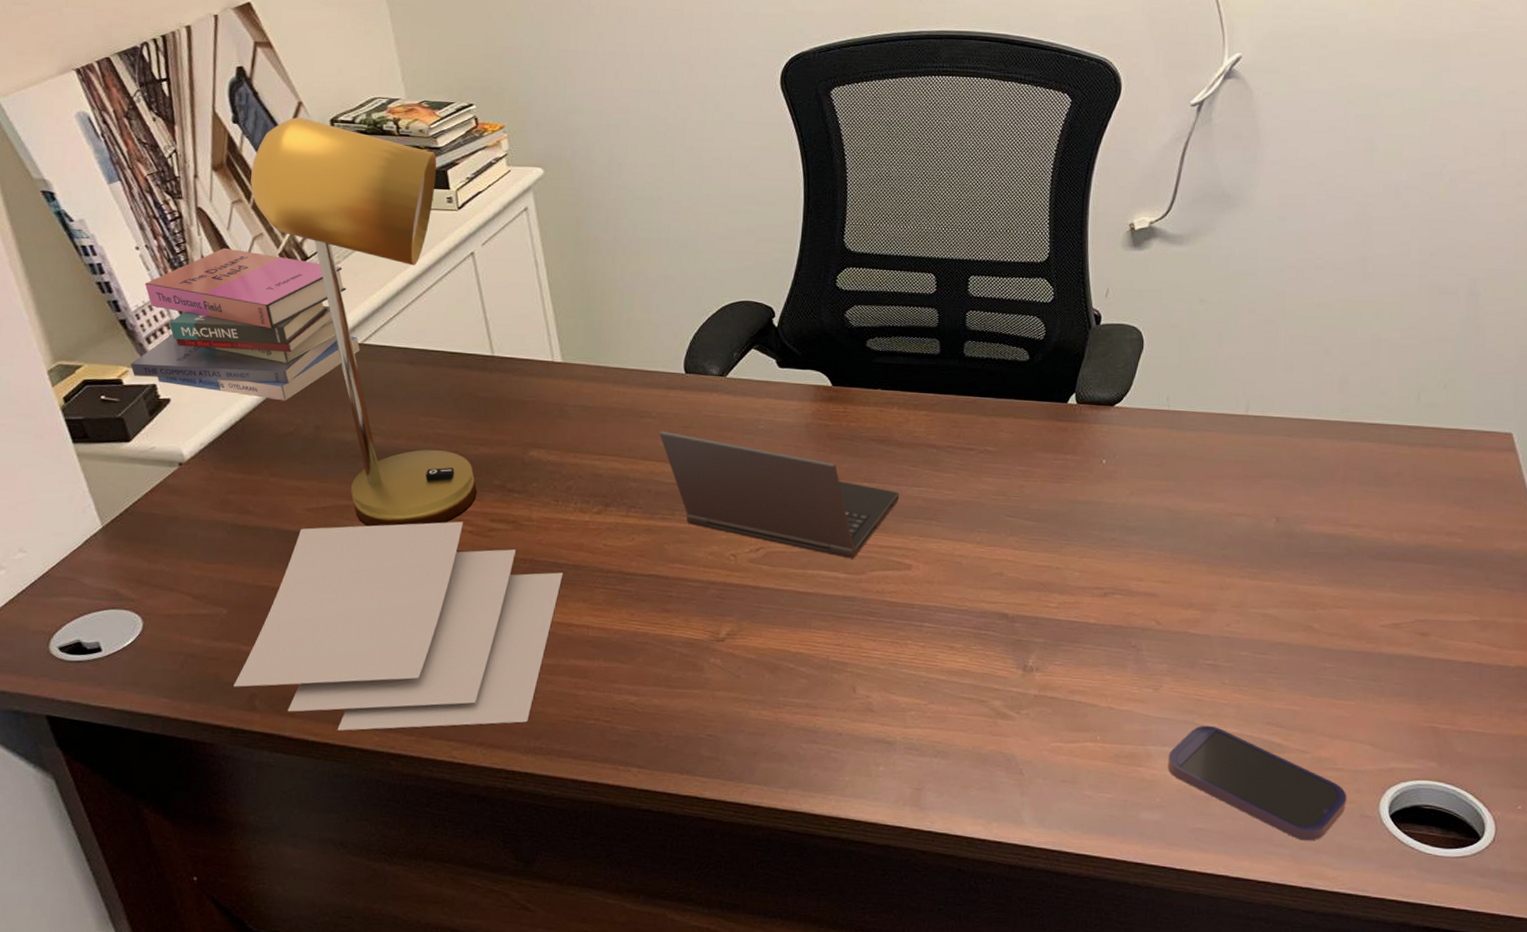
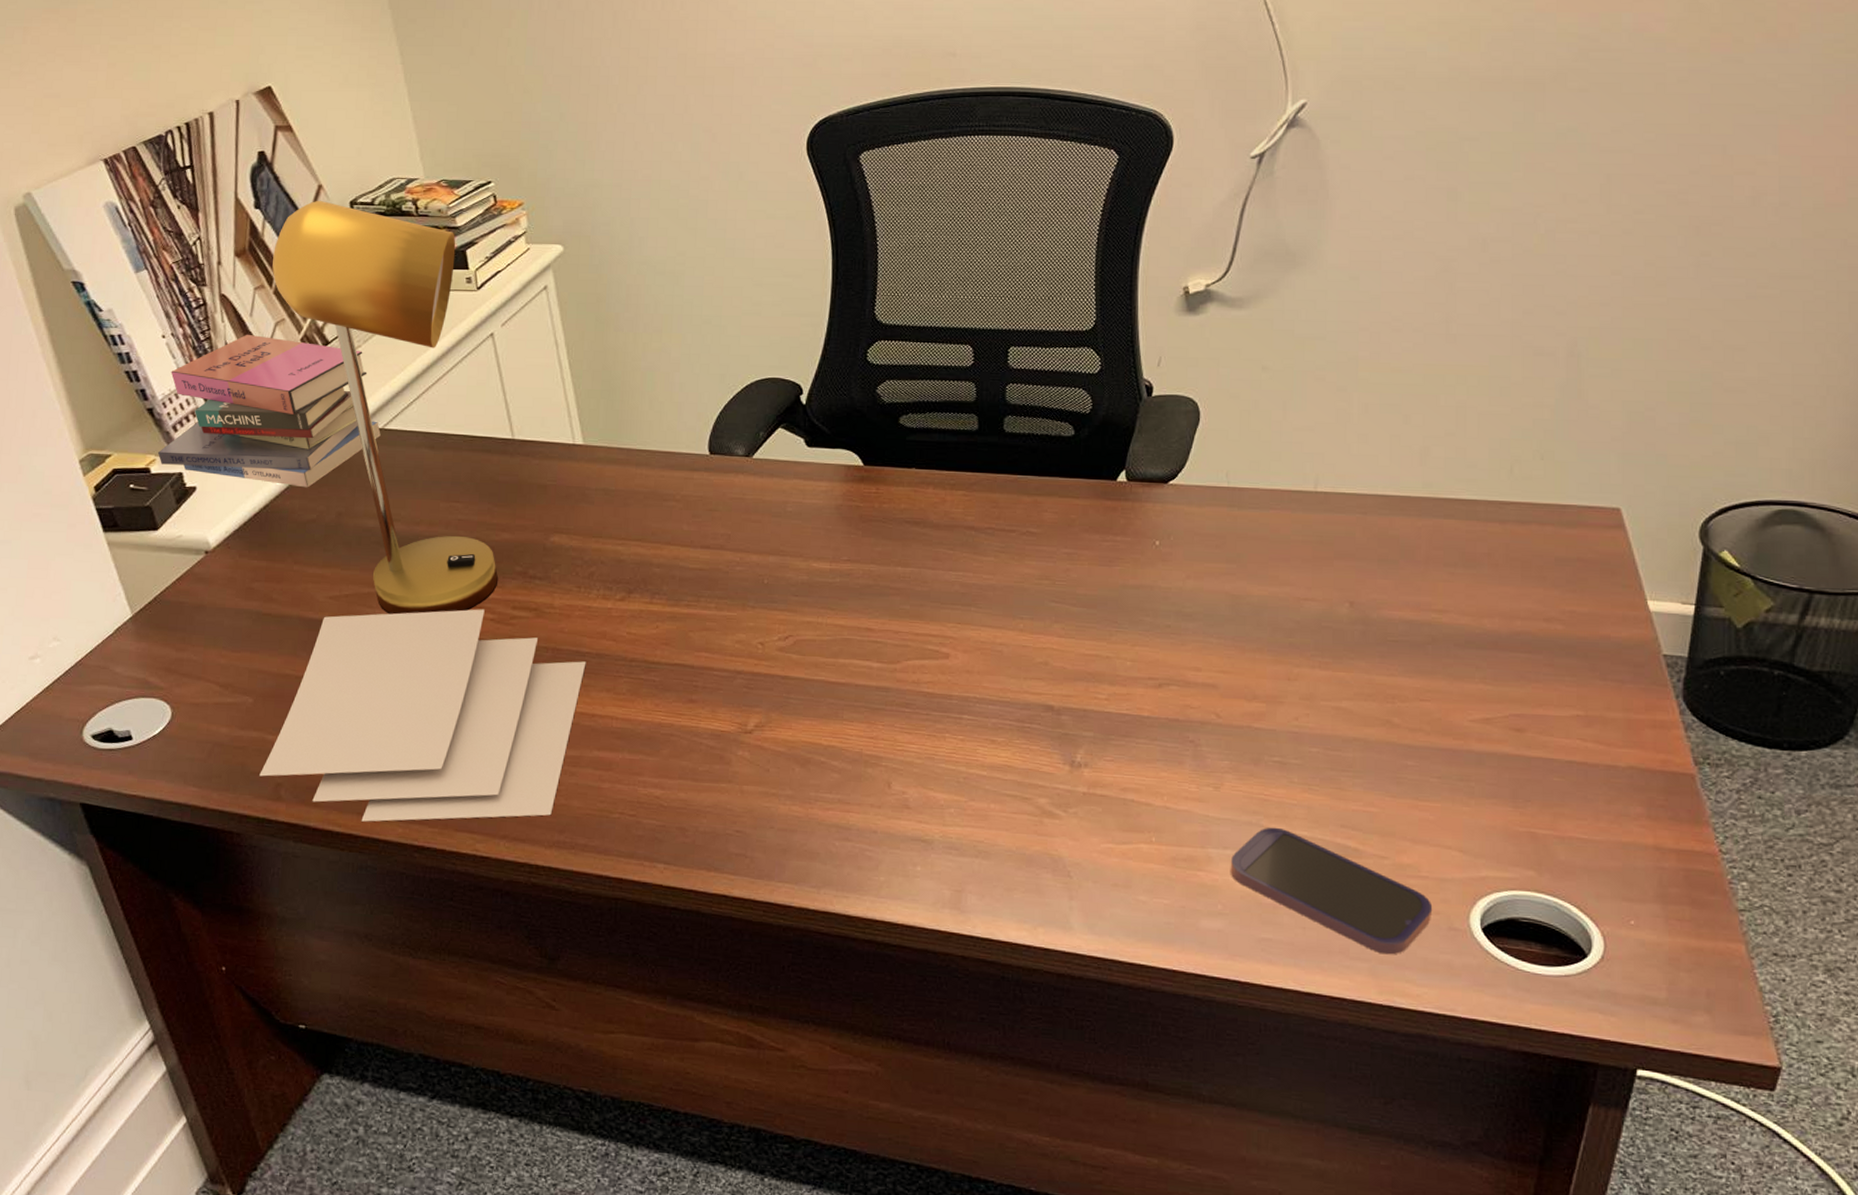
laptop computer: present [659,430,900,559] -> none [683,514,936,647]

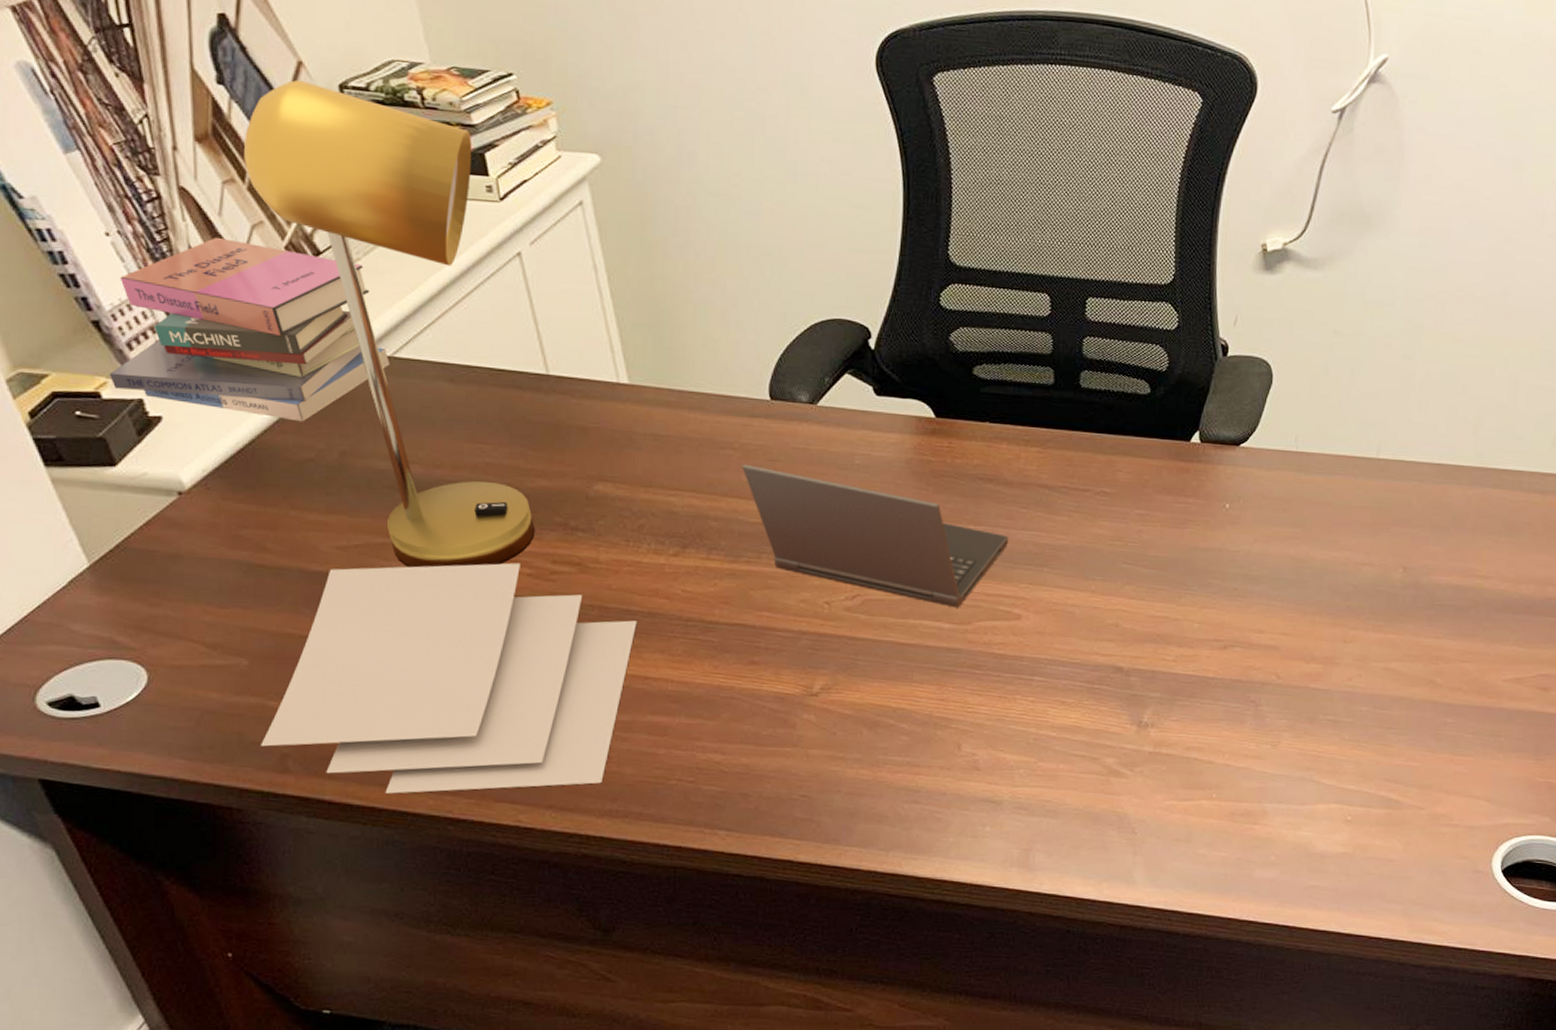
laptop computer: none [683,514,936,647] -> present [742,464,1009,608]
mobile phone: present [1230,827,1433,955] -> none [1283,782,1461,897]

